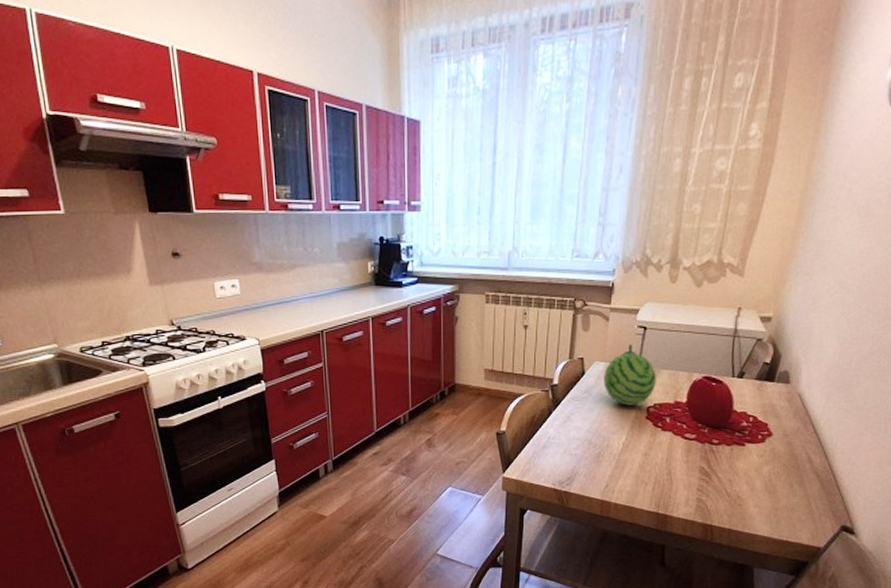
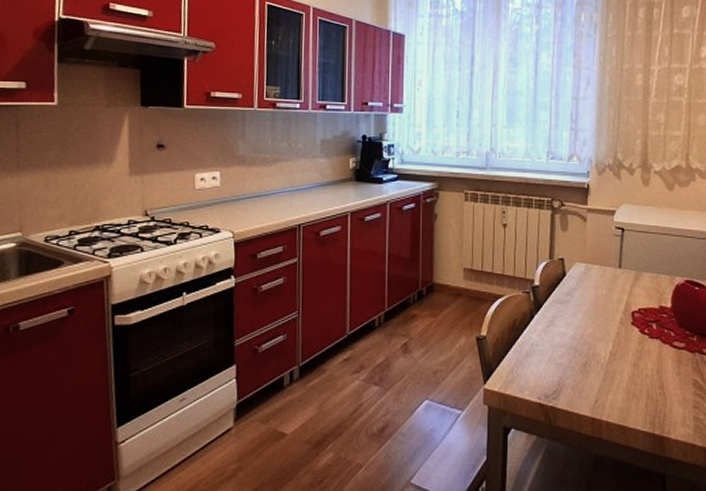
fruit: present [603,345,656,406] -> none [585,246,639,310]

